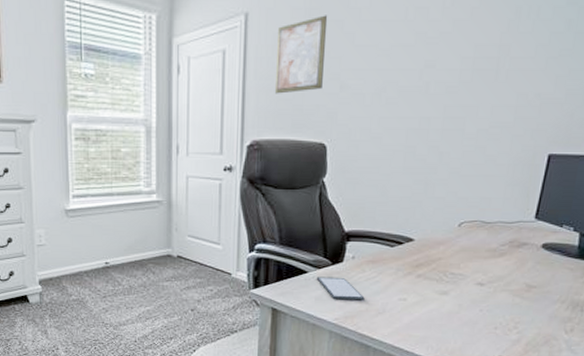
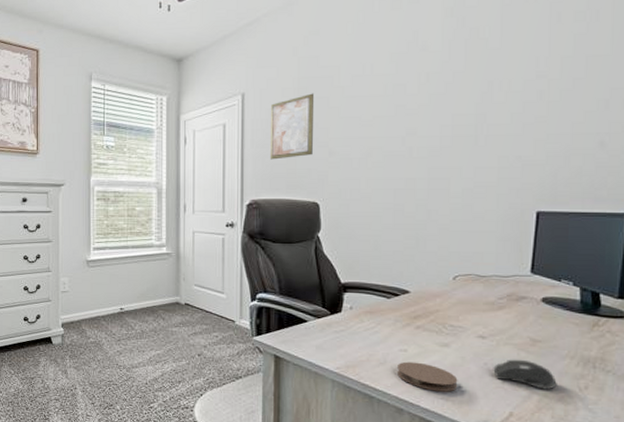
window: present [316,277,365,299] -> none [316,326,365,349]
coaster: none [395,310,453,339] -> present [397,361,458,392]
computer mouse: none [487,305,546,334] -> present [493,359,557,390]

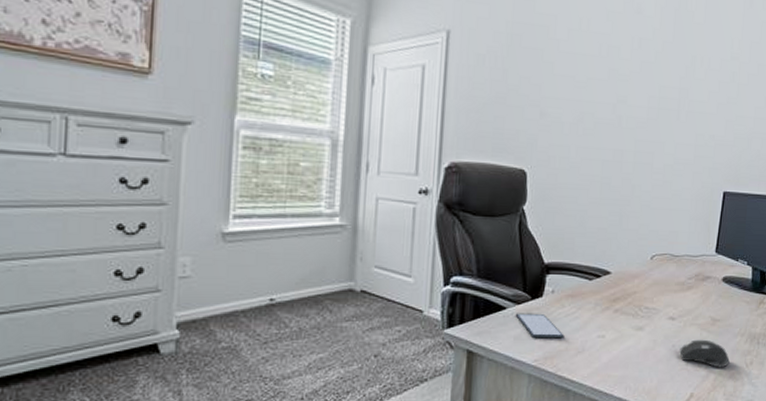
wall art: present [269,93,315,160] -> none [475,42,529,116]
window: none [316,326,365,349] -> present [515,313,564,337]
coaster: present [397,361,458,392] -> none [594,348,649,378]

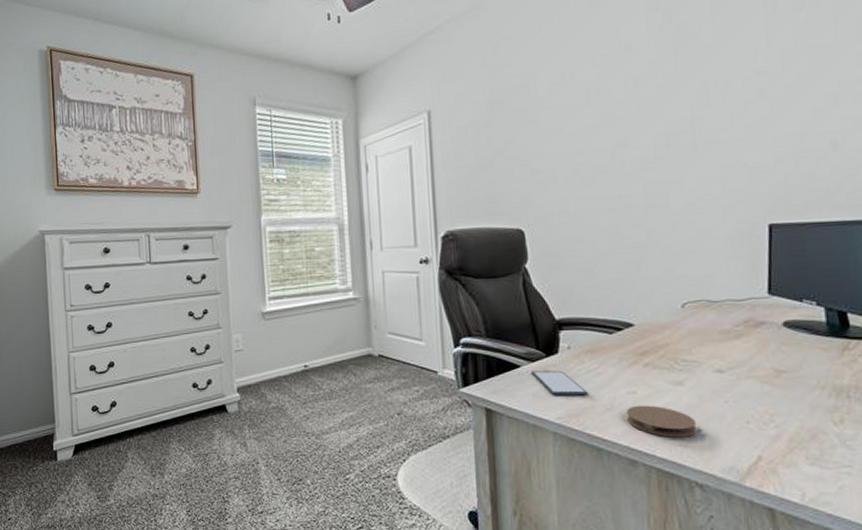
coaster: none [594,348,649,378] -> present [627,405,697,438]
computer mouse: present [679,339,730,368] -> none [735,394,809,427]

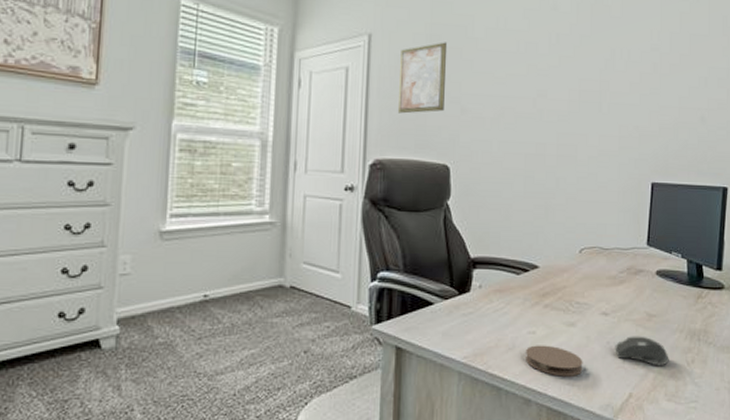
wall art: none [462,106,512,184] -> present [397,42,448,114]
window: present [530,370,588,395] -> none [443,308,494,334]
computer mouse: none [735,394,809,427] -> present [615,336,669,367]

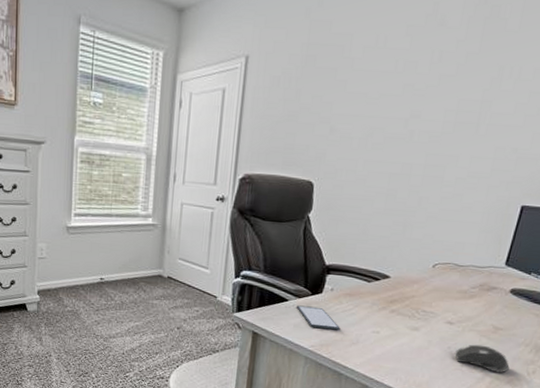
wall art: present [397,42,448,114] -> none [268,62,323,133]
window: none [443,308,494,334] -> present [296,305,341,329]
coaster: present [526,345,583,377] -> none [367,342,422,372]

